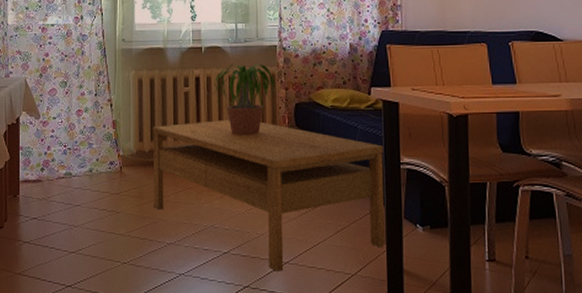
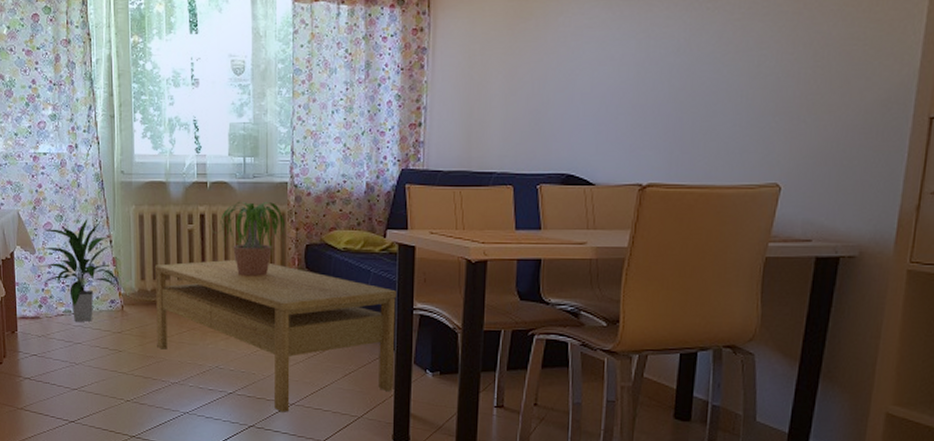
indoor plant: none [45,83,117,184] -> present [42,218,117,322]

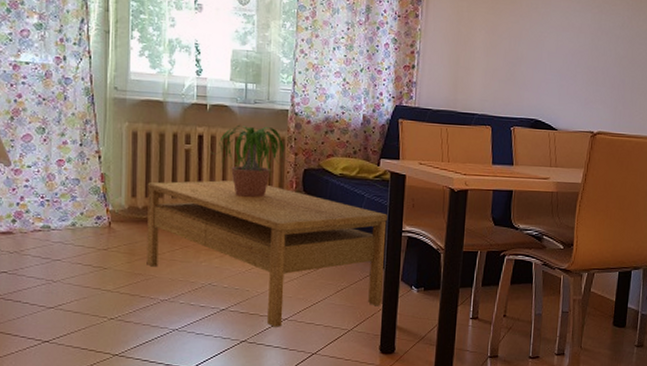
indoor plant: present [42,218,117,322] -> none [17,132,105,238]

